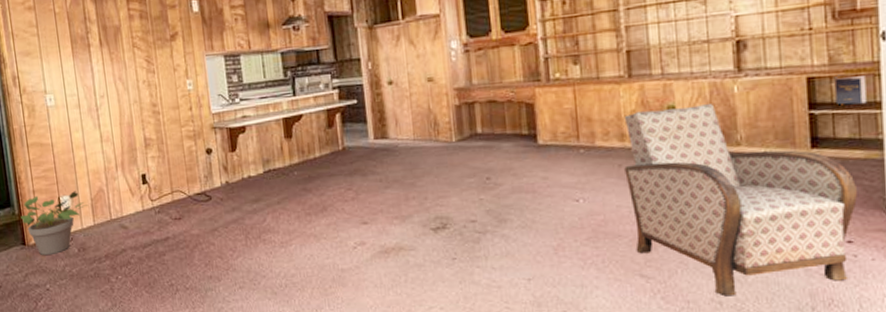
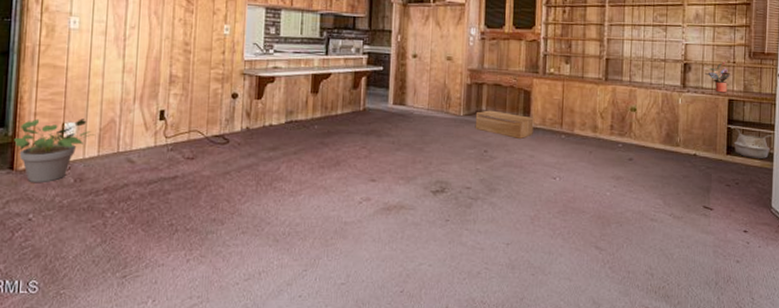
storage box: none [470,131,544,160] -> present [475,110,534,139]
armchair: present [624,104,857,297] -> none [593,110,753,270]
potted plant: none [764,30,806,71] -> present [703,61,730,93]
woven basket: none [820,110,881,149] -> present [734,126,773,159]
books: present [834,74,867,105] -> none [745,100,766,125]

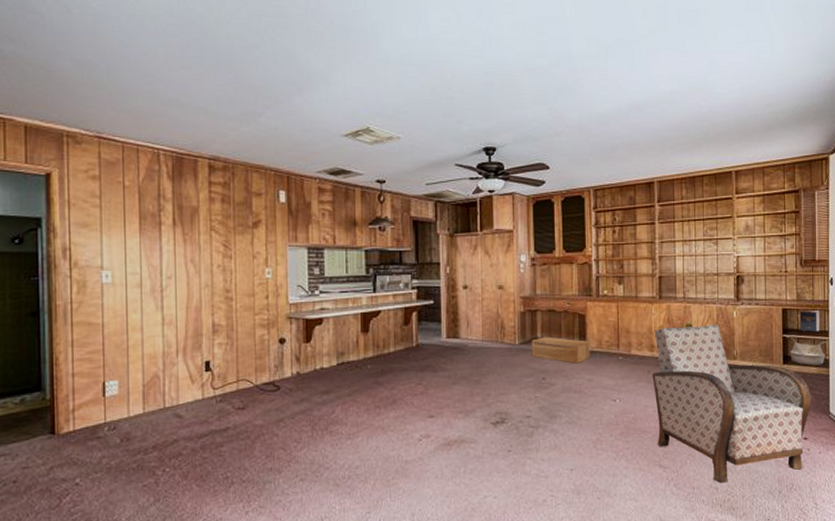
potted plant: present [14,118,95,183] -> none [53,376,139,447]
armchair: none [593,110,753,270] -> present [652,325,811,483]
potted plant: present [703,61,730,93] -> none [755,271,783,303]
books: none [745,100,766,125] -> present [799,308,820,332]

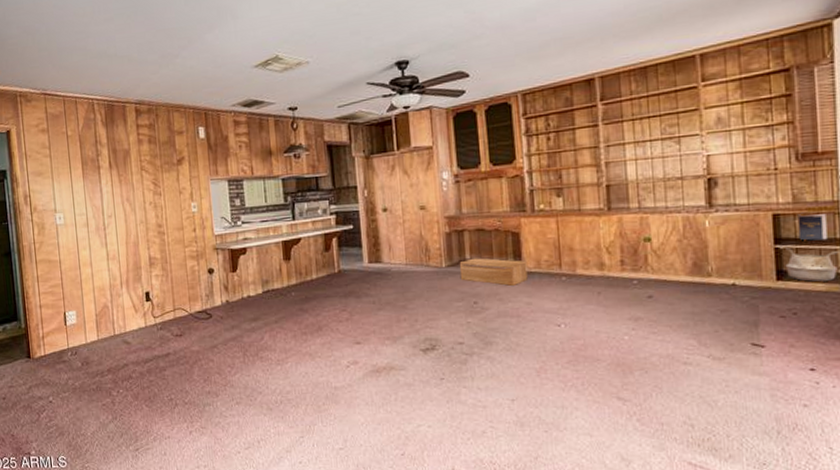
armchair: present [652,325,811,483] -> none [603,237,819,420]

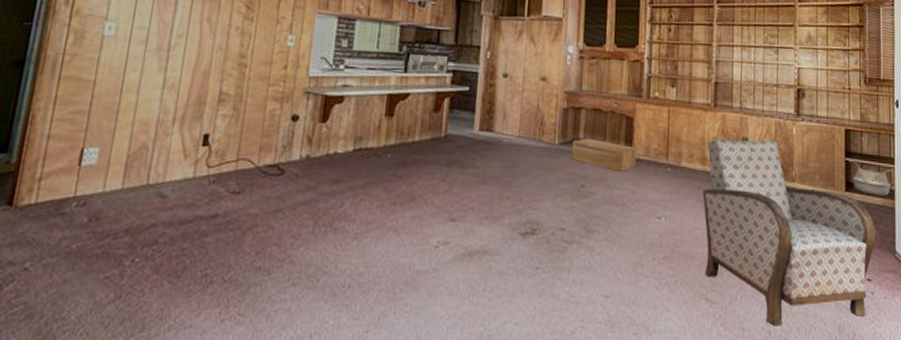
armchair: none [603,237,819,420] -> present [703,139,876,326]
books: present [797,212,828,241] -> none [863,131,885,158]

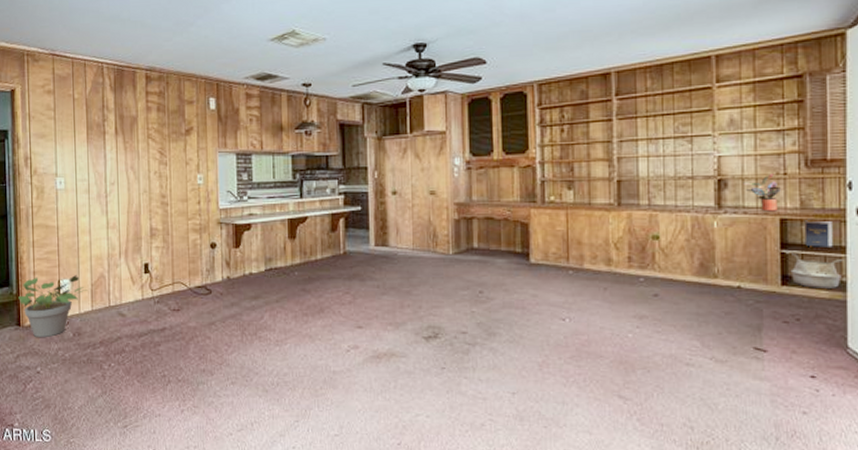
potted plant: none [17,142,121,223] -> present [18,275,88,338]
storage box: present [571,138,637,171] -> none [466,247,535,276]
armchair: present [703,139,876,326] -> none [609,237,821,422]
potted plant: none [817,88,846,122] -> present [743,174,781,212]
books: none [863,131,885,158] -> present [804,218,833,247]

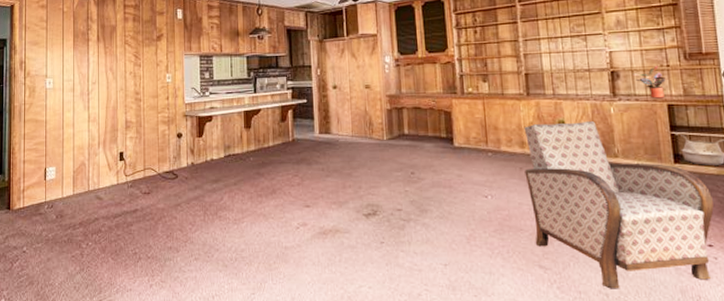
potted plant: present [18,275,88,338] -> none [10,163,70,220]
armchair: none [609,237,821,422] -> present [524,121,714,289]
books: present [804,218,833,247] -> none [688,104,716,129]

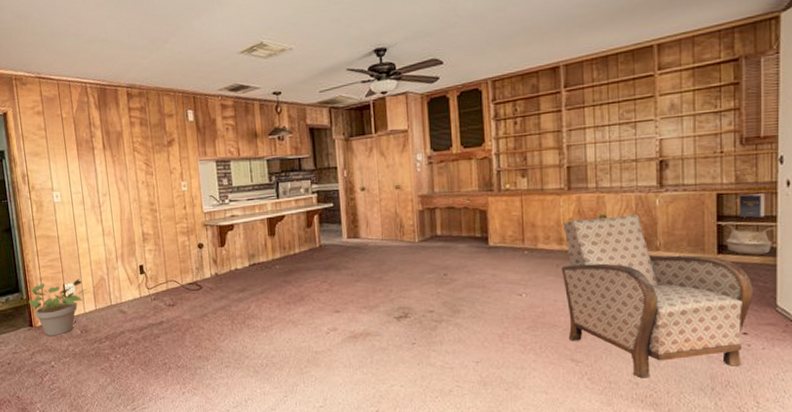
potted plant: none [10,163,70,220] -> present [28,279,90,337]
potted plant: present [633,66,666,99] -> none [683,153,717,188]
books: none [688,104,716,129] -> present [739,191,765,218]

